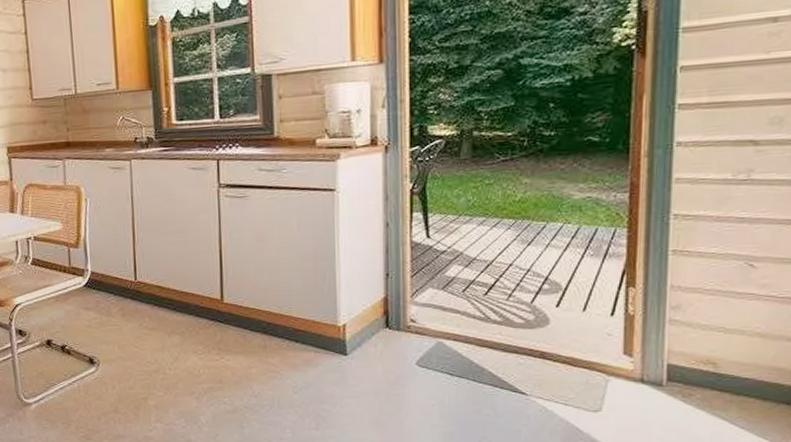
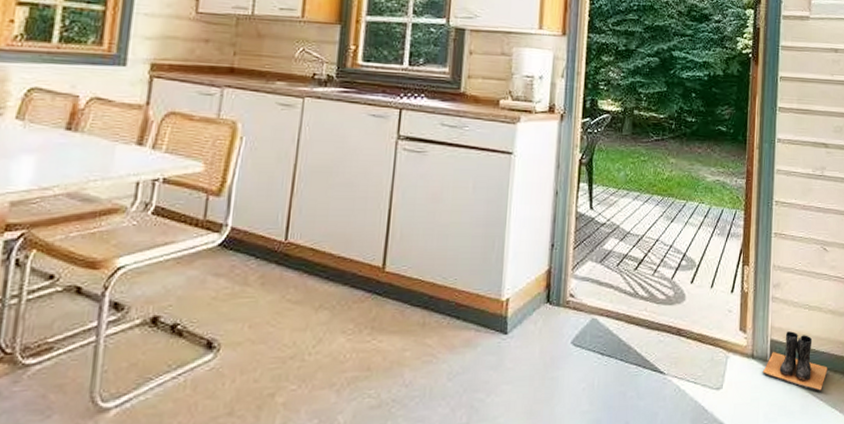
boots: none [655,356,753,420] -> present [762,331,828,392]

